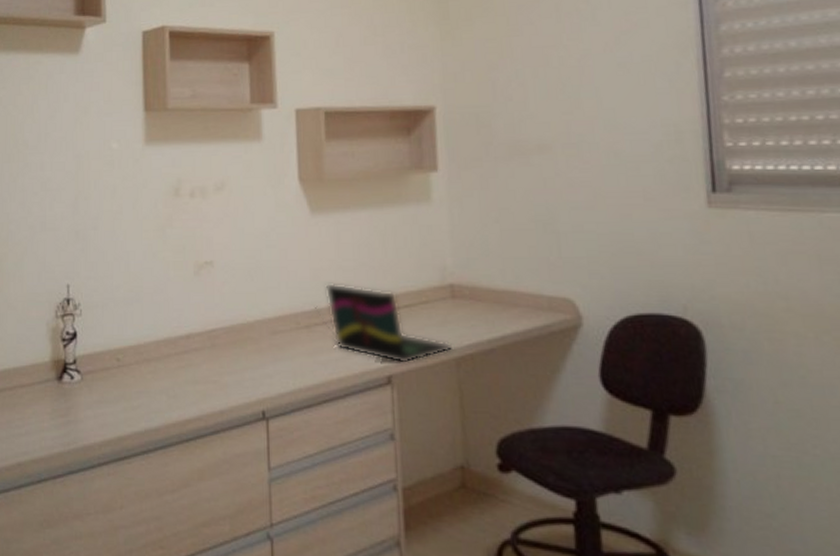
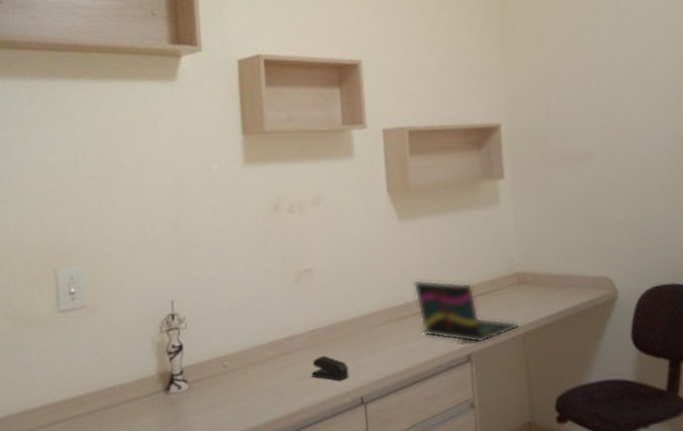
stapler: none [209,359,250,390] -> present [311,355,349,381]

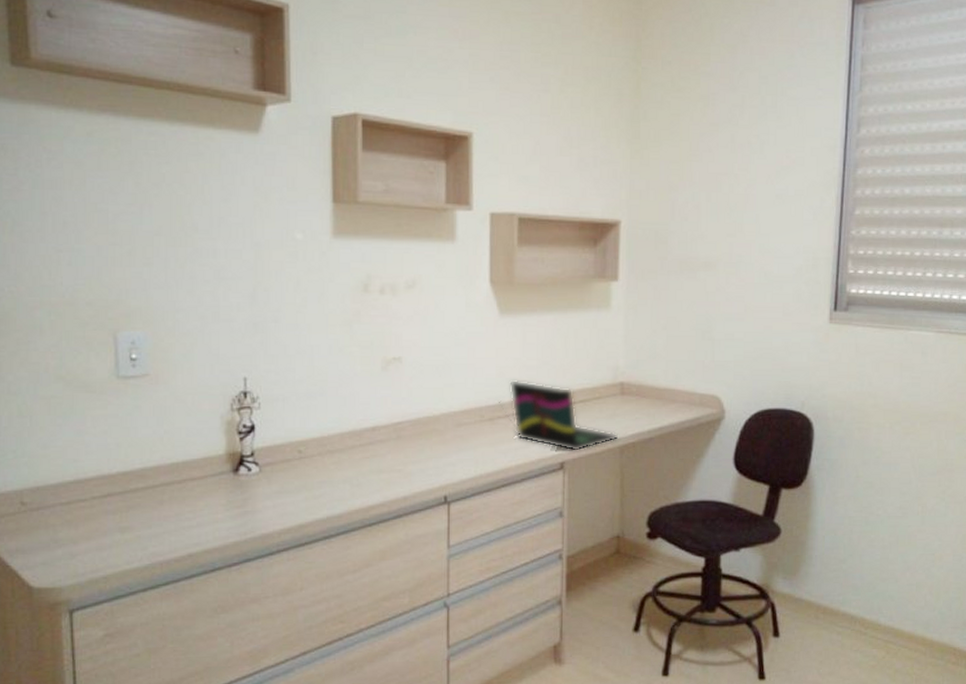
stapler: present [311,355,349,381] -> none [393,450,434,478]

